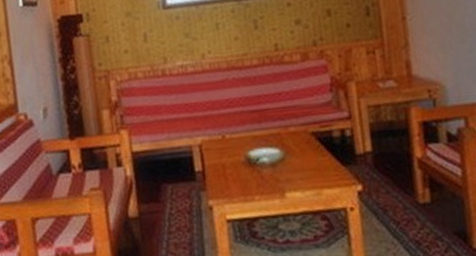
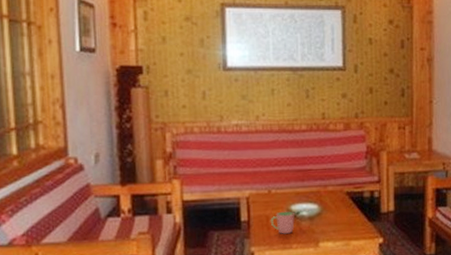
cup: none [227,158,255,185] -> present [270,211,295,234]

